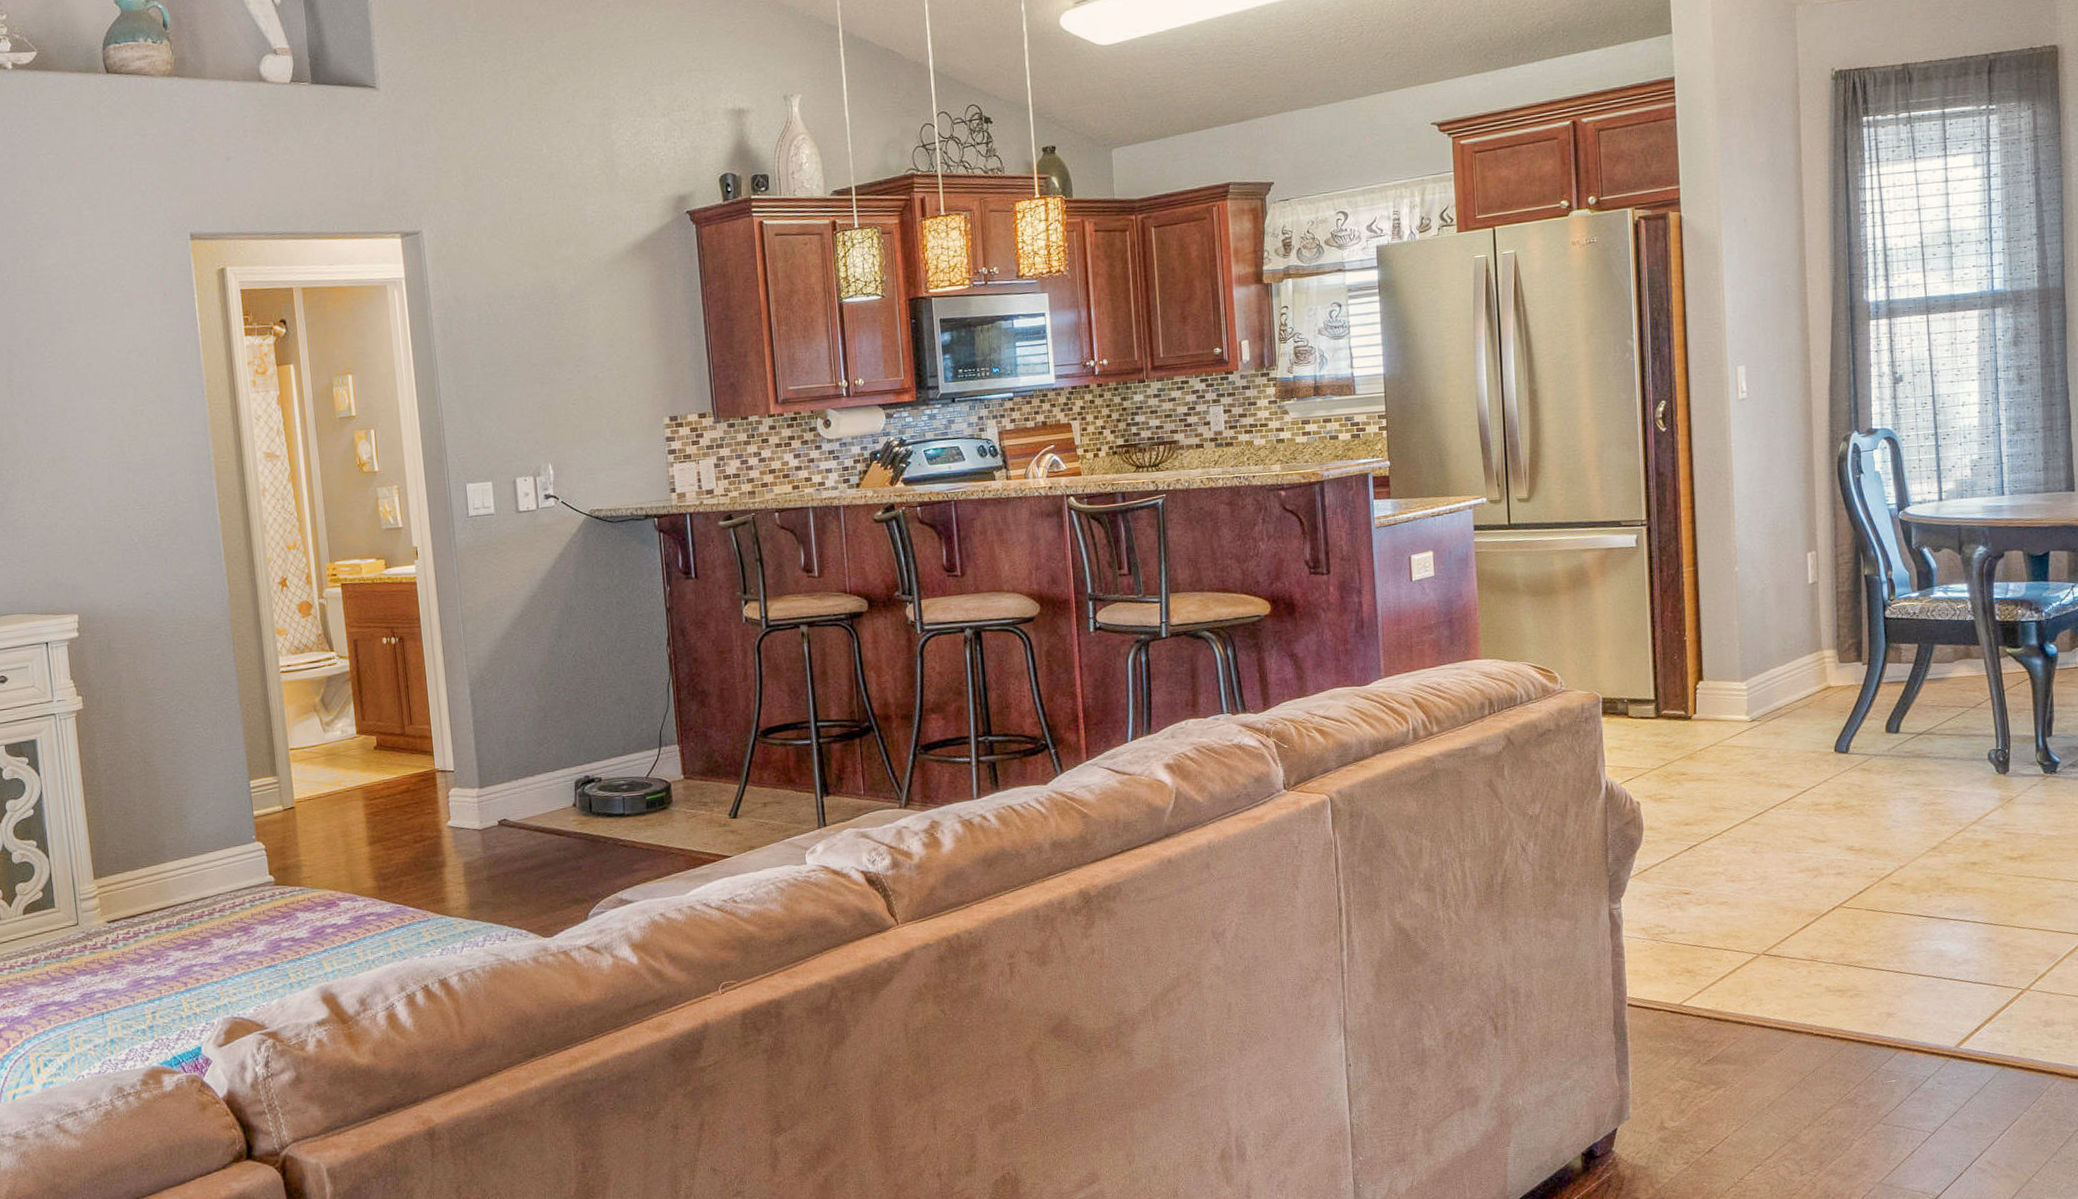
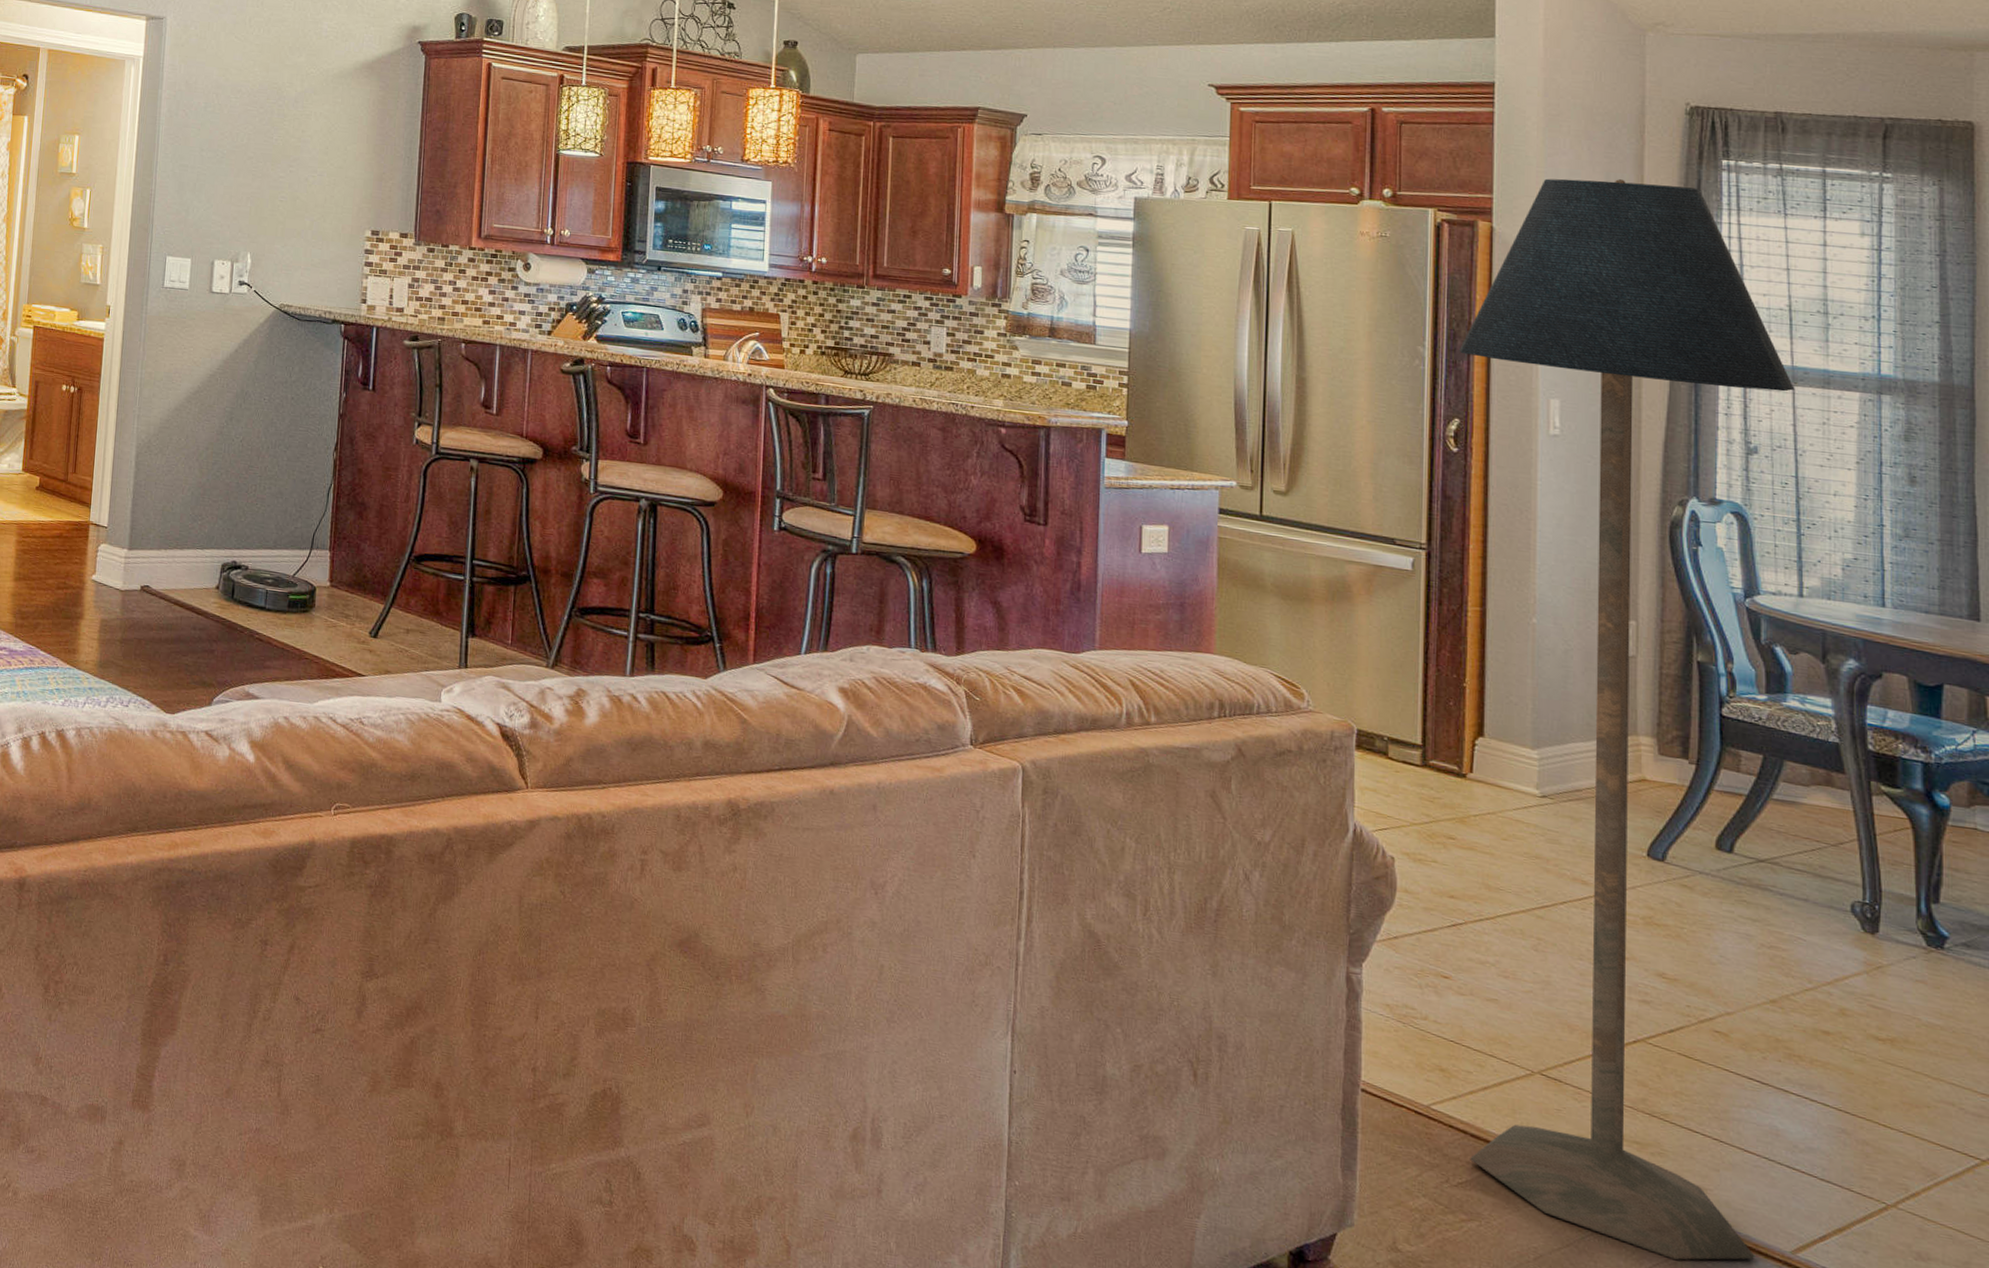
floor lamp: none [1661,147,1929,1077] -> present [1460,178,1795,1260]

